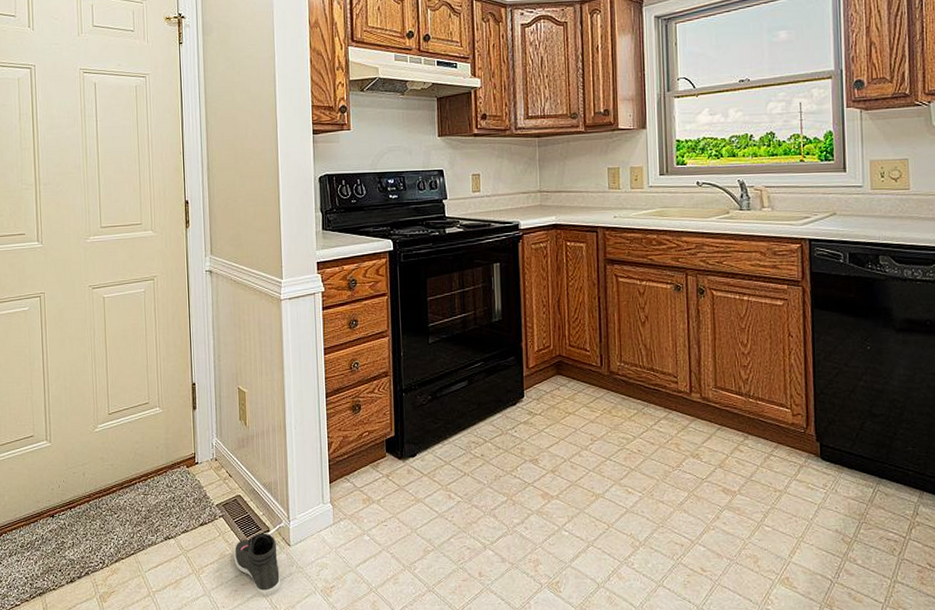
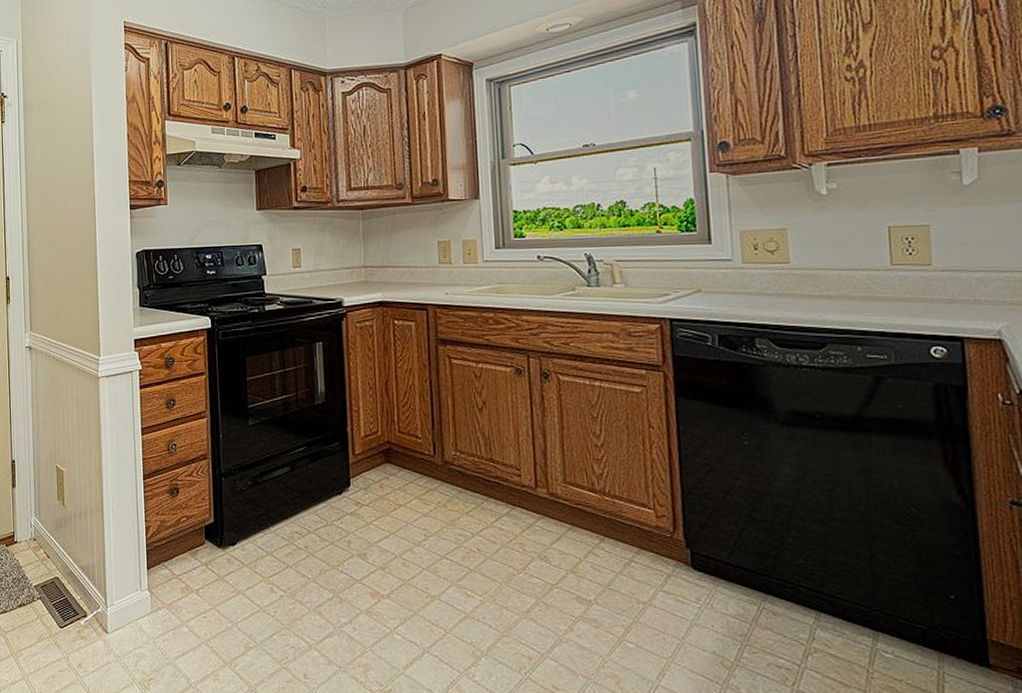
sneaker: present [234,533,281,595] -> none [51,618,99,684]

